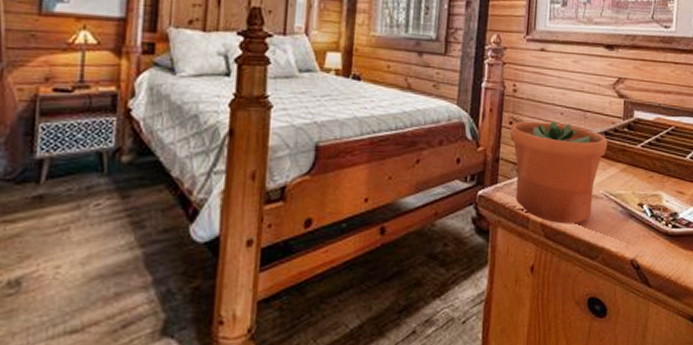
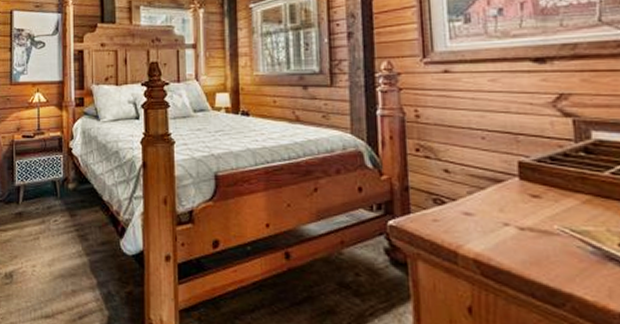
planter: present [510,121,608,224] -> none [417,146,557,264]

